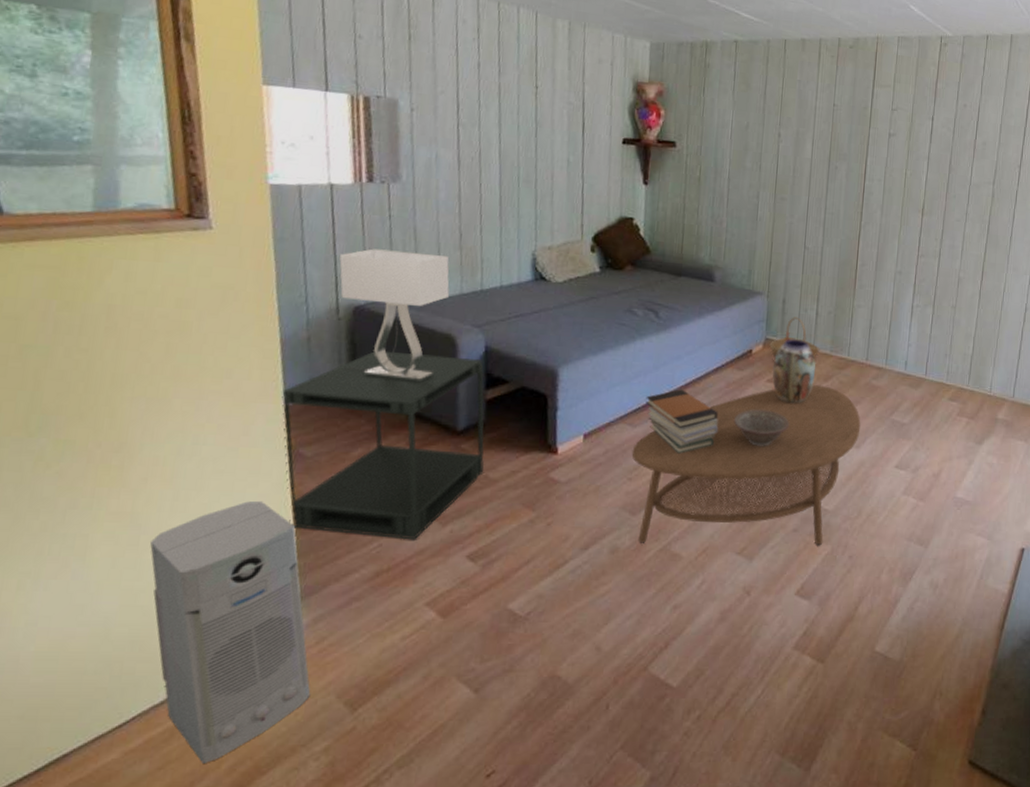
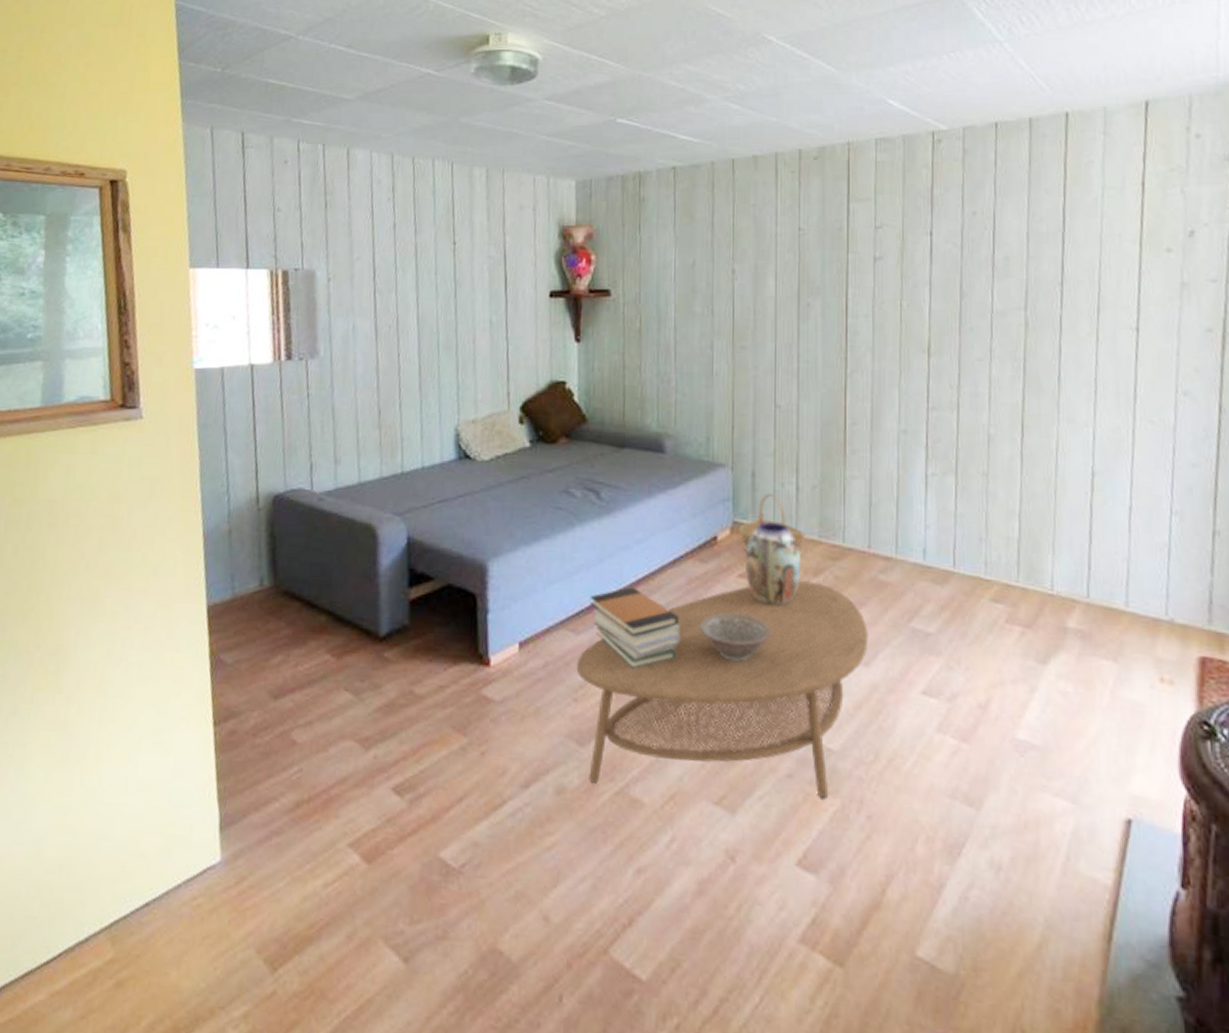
air purifier: present [150,500,311,763] -> none [80,712,230,1017]
side table: present [281,351,485,540] -> none [203,544,410,766]
table lamp: present [339,248,450,383] -> none [259,431,369,580]

